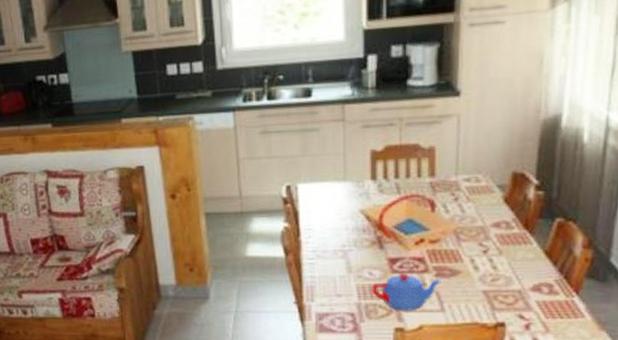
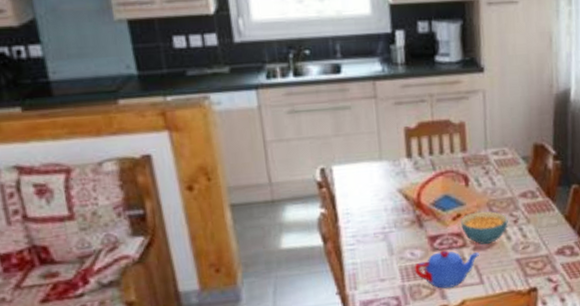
cereal bowl: none [423,238,477,273] -> present [460,210,508,245]

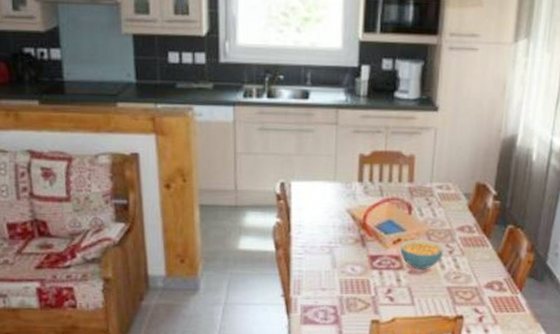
teapot: present [414,250,480,289] -> none [353,270,414,305]

